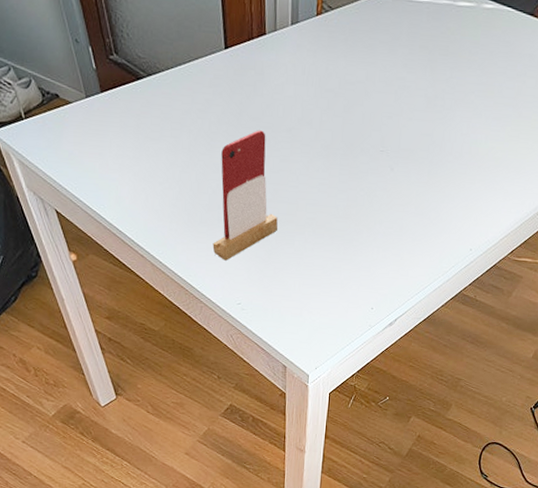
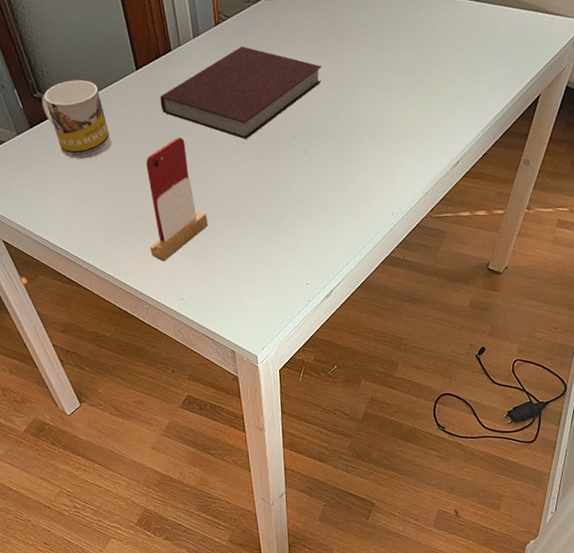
mug: none [117,47,187,137] -> present [41,79,112,159]
notebook: none [245,43,422,145] -> present [160,46,322,139]

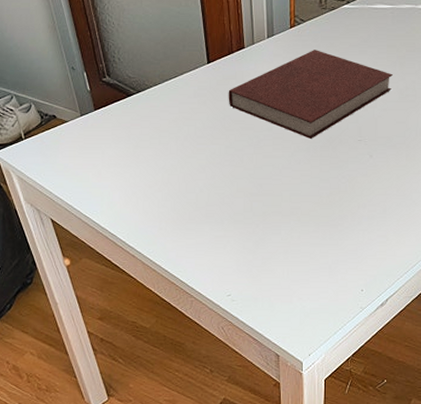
mug: present [41,79,112,159] -> none [109,68,174,145]
smartphone: present [146,137,208,262] -> none [201,131,263,254]

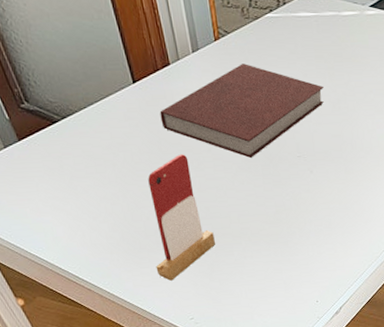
smartphone: none [201,131,263,254] -> present [148,154,215,281]

